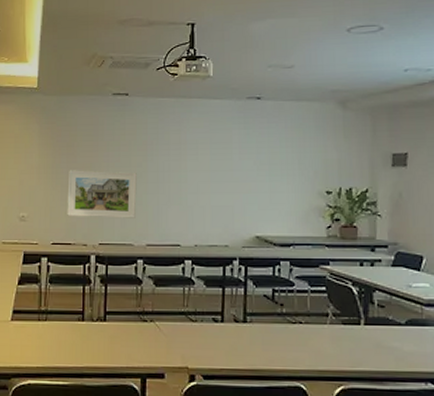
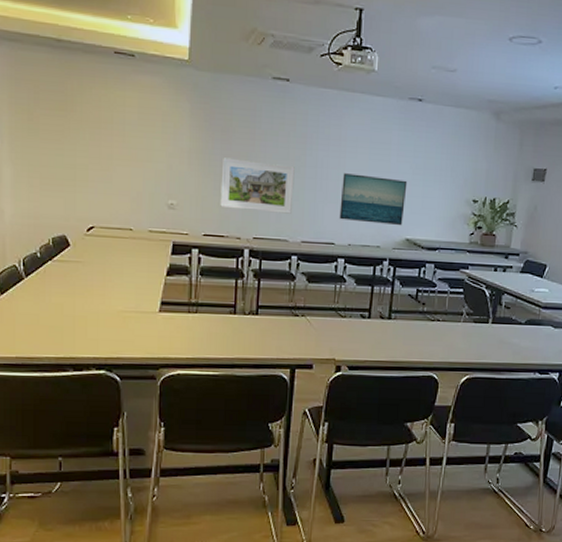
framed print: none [183,175,253,224] -> present [339,173,408,226]

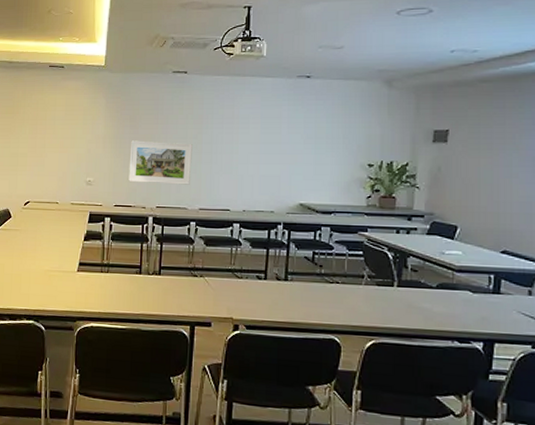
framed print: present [339,173,408,226] -> none [234,147,299,192]

